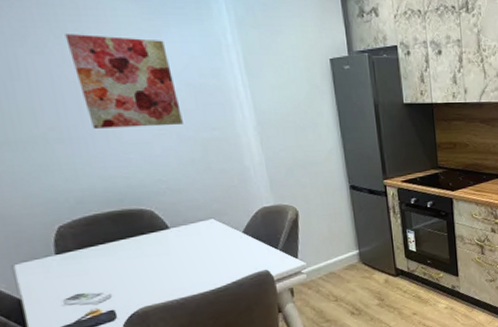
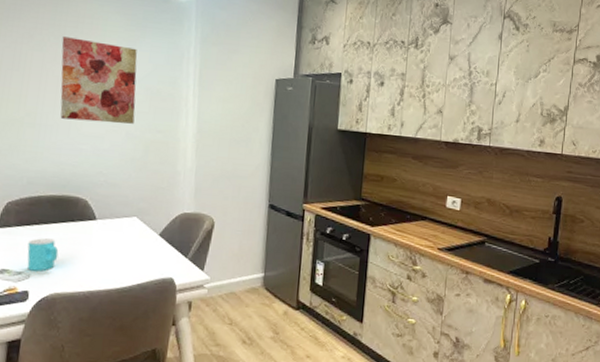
cup: none [97,255,138,291] -> present [27,238,59,271]

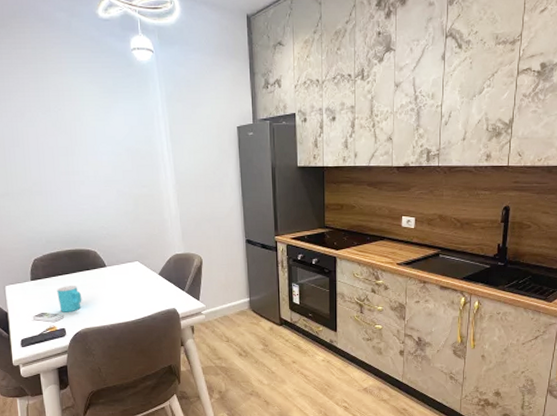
wall art: present [60,36,137,124] -> none [48,111,122,184]

